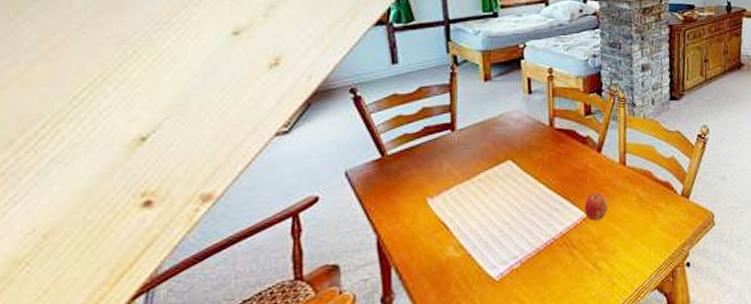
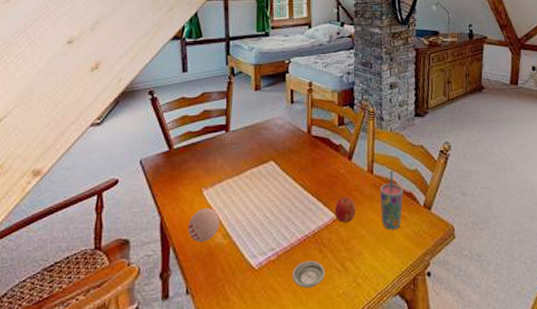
decorative ball: none [412,219,451,258] -> present [188,208,220,242]
saucer: none [539,264,577,294] -> present [292,260,326,288]
cup: none [634,161,659,224] -> present [380,171,403,230]

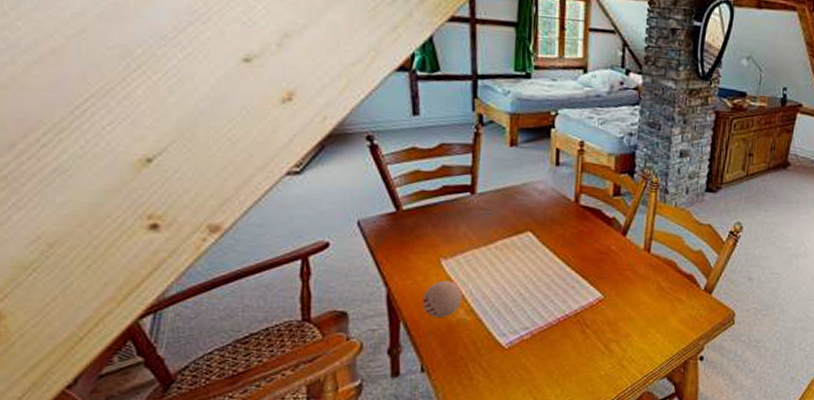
saucer: present [292,260,326,288] -> none [548,341,587,368]
fruit: present [335,197,355,223] -> none [602,276,627,303]
cup: present [380,171,403,230] -> none [655,251,683,313]

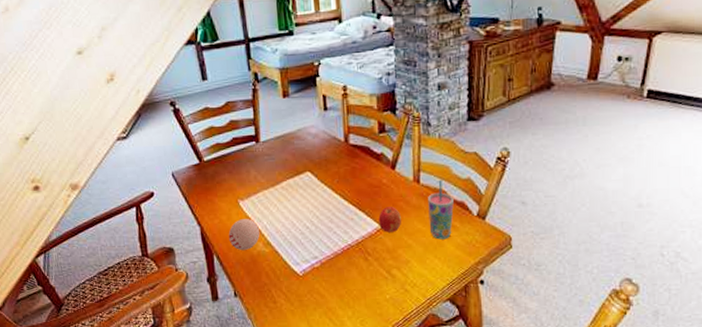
fruit: none [602,276,627,303] -> present [378,207,401,232]
cup: none [655,251,683,313] -> present [428,180,454,240]

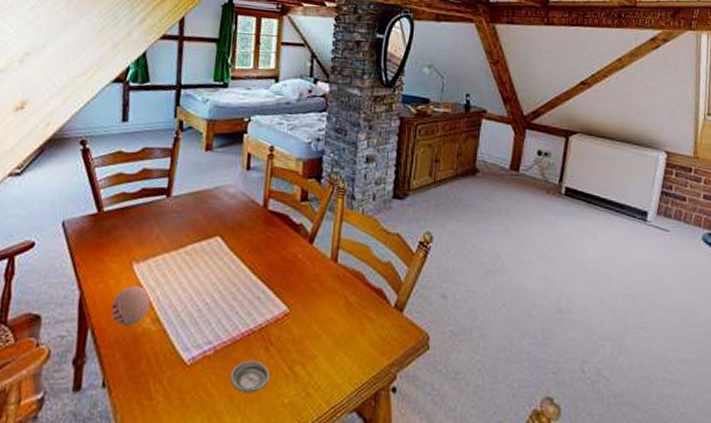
saucer: none [337,268,372,293] -> present [230,360,270,393]
fruit: present [378,207,401,232] -> none [287,287,313,318]
cup: present [428,180,454,240] -> none [342,261,371,333]

